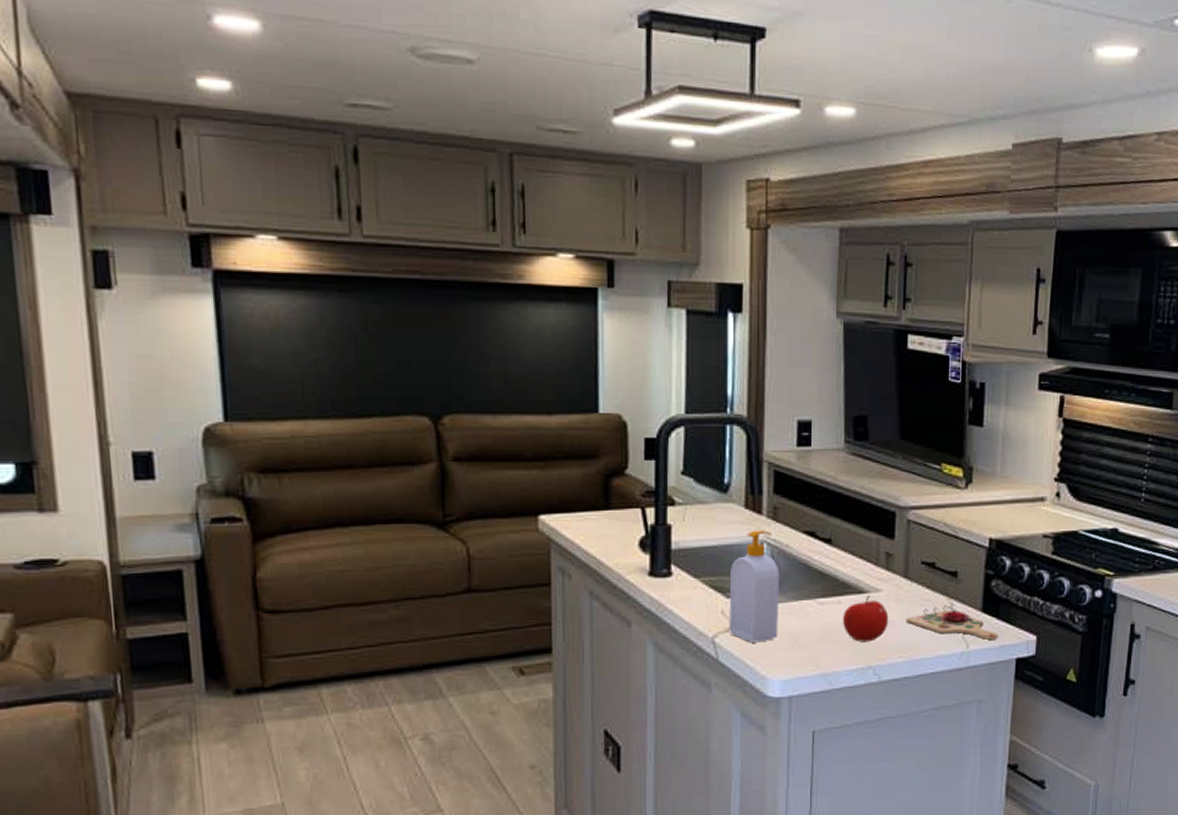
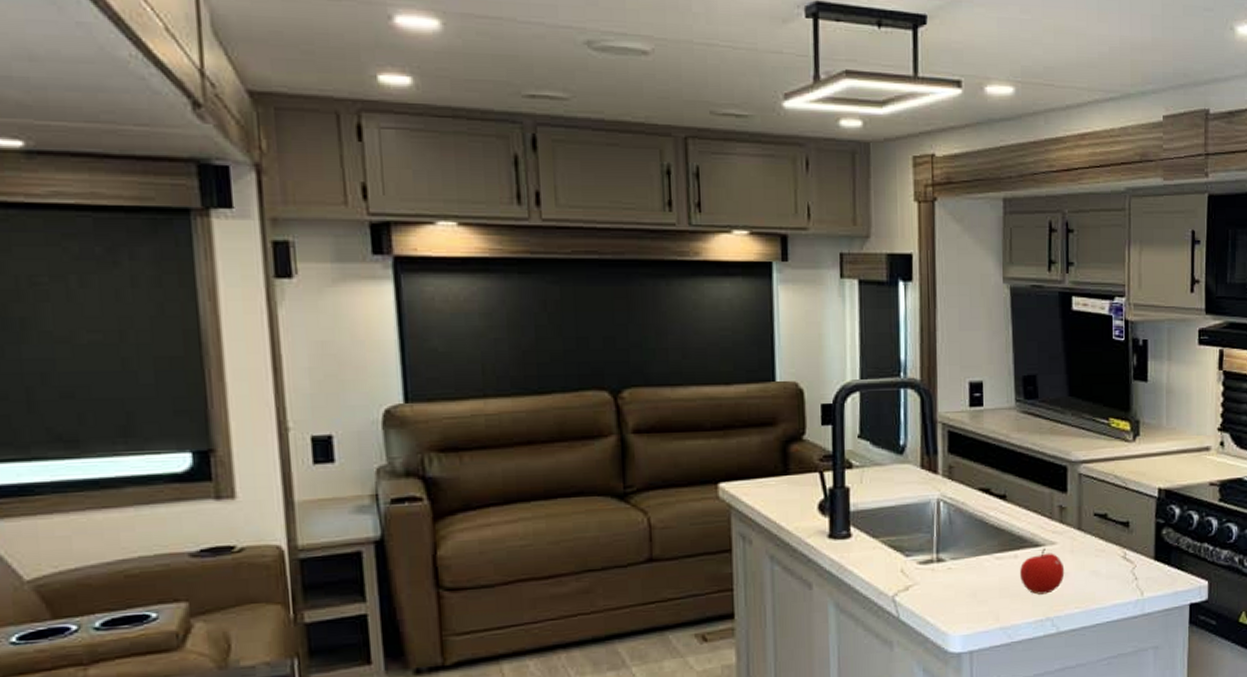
soap bottle: present [729,530,780,643] -> none [908,488,958,600]
cutting board: present [905,605,999,640] -> none [1081,555,1171,587]

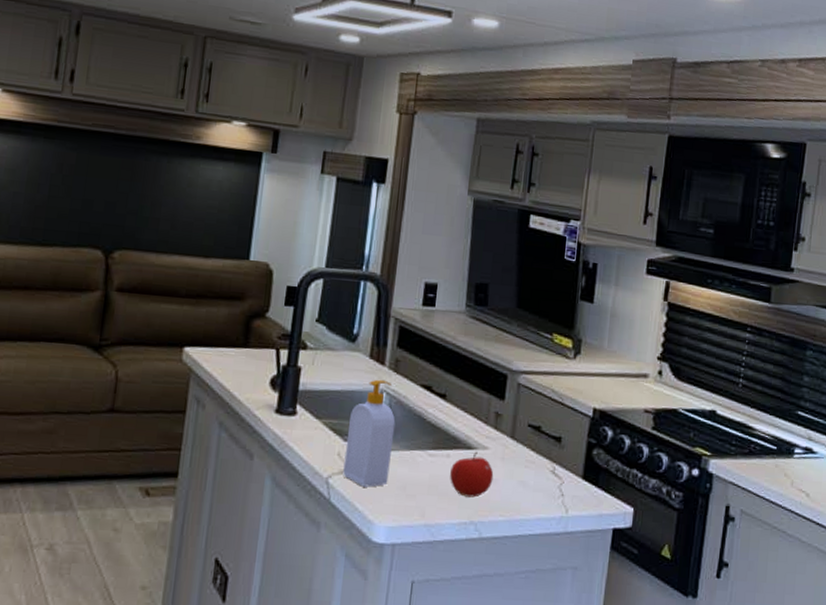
soap bottle: none [908,488,958,600] -> present [343,379,396,487]

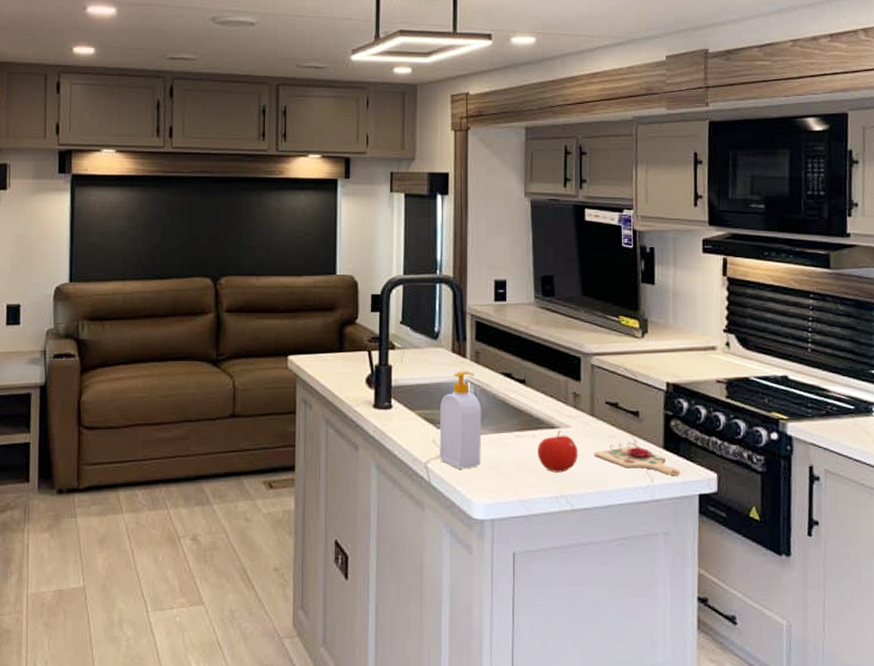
cutting board: none [509,469,597,507] -> present [593,442,681,475]

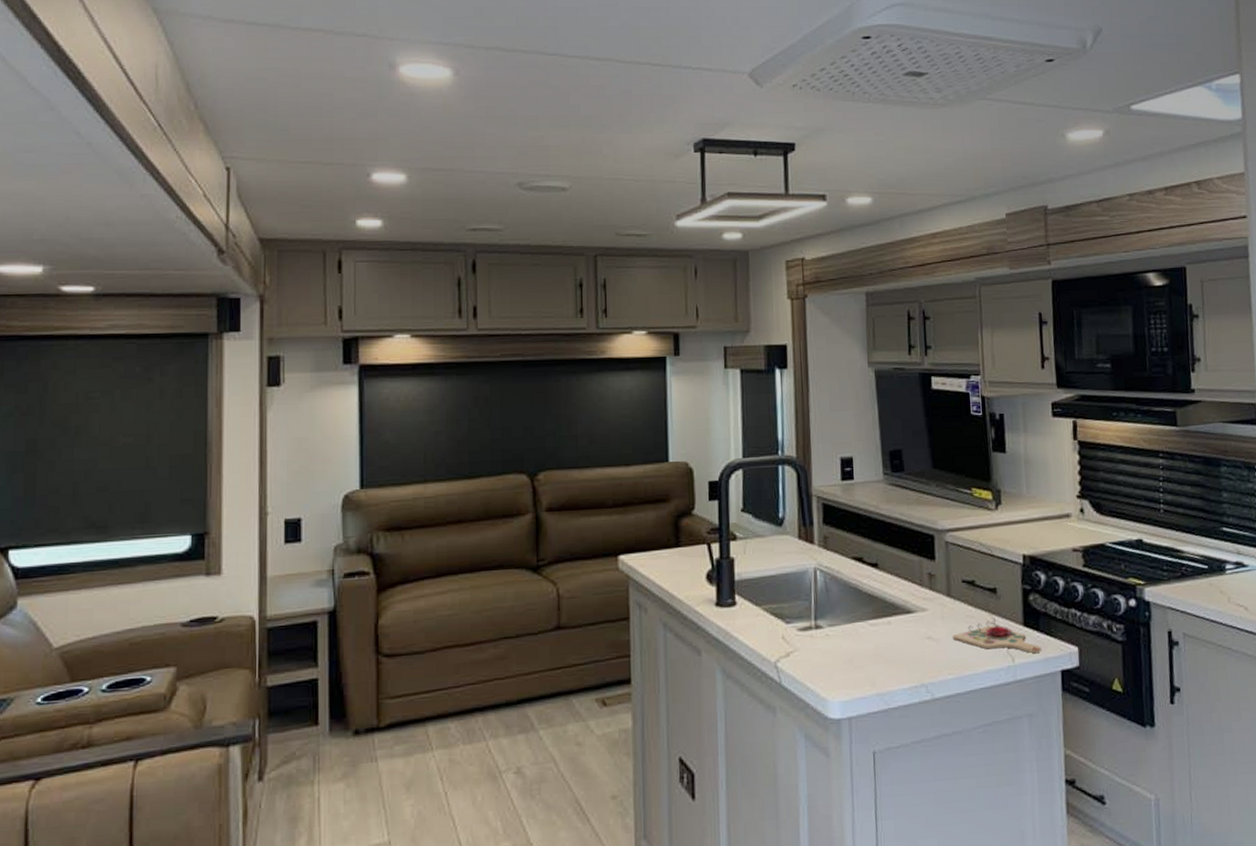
soap bottle: present [439,371,482,469] -> none [788,558,835,666]
fruit: present [536,430,579,473] -> none [893,614,937,661]

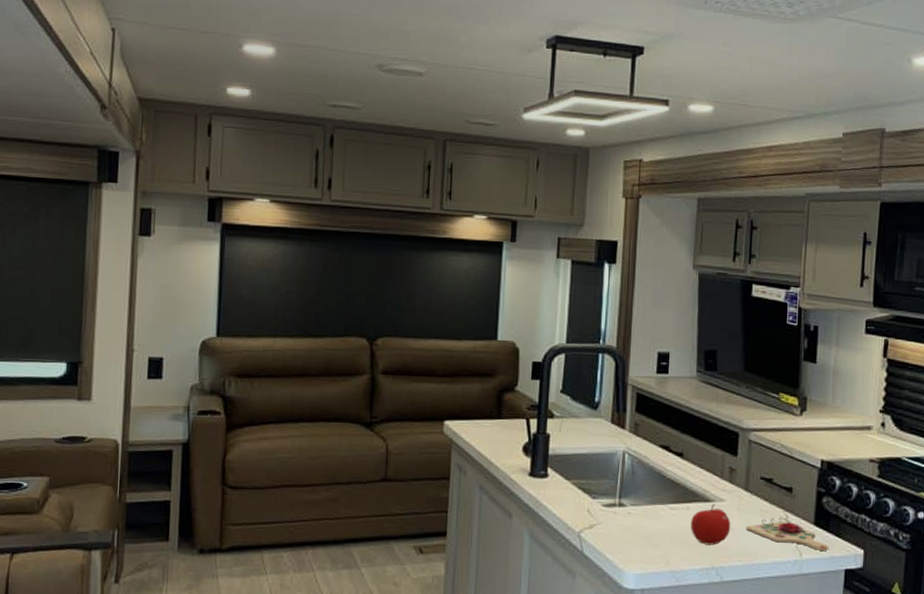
fruit: none [893,614,937,661] -> present [690,503,731,545]

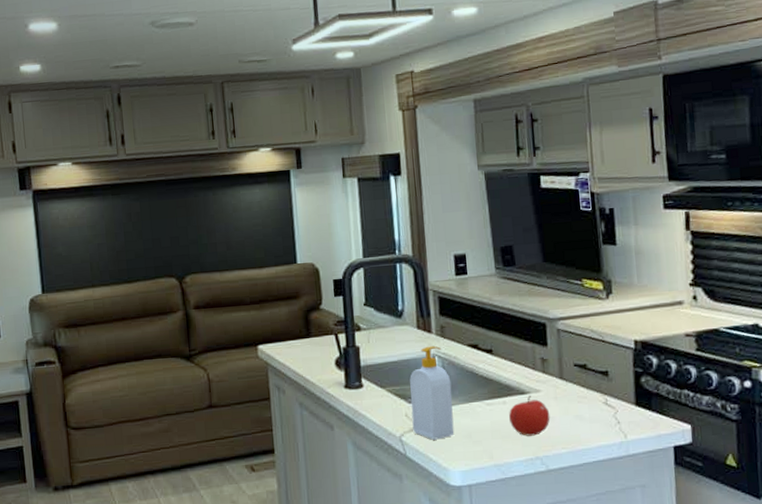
soap bottle: none [593,442,638,539] -> present [410,345,455,440]
cutting board: present [745,517,829,551] -> none [565,401,654,430]

